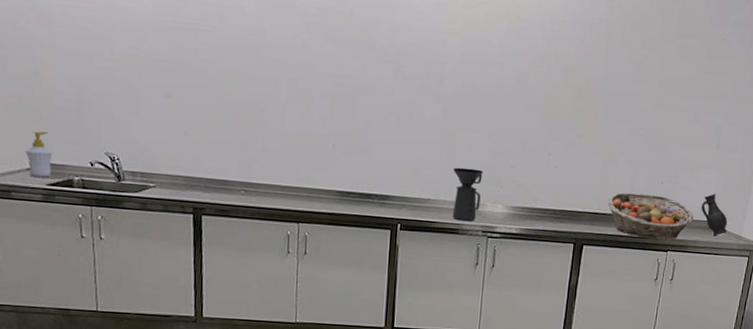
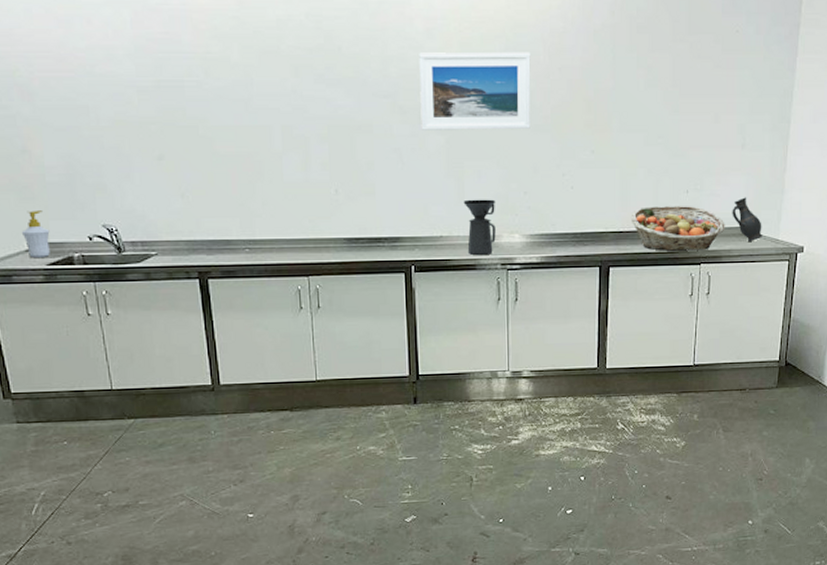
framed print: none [420,24,530,109] -> present [419,51,531,130]

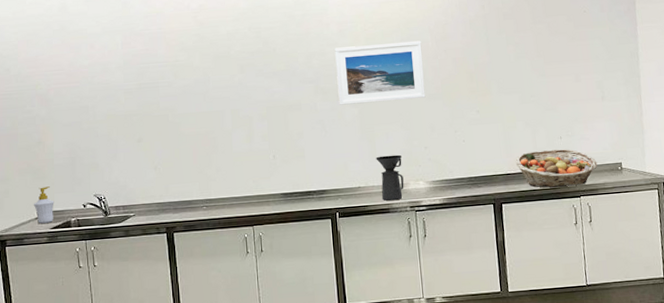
jug: present [732,197,763,243] -> none [601,139,632,176]

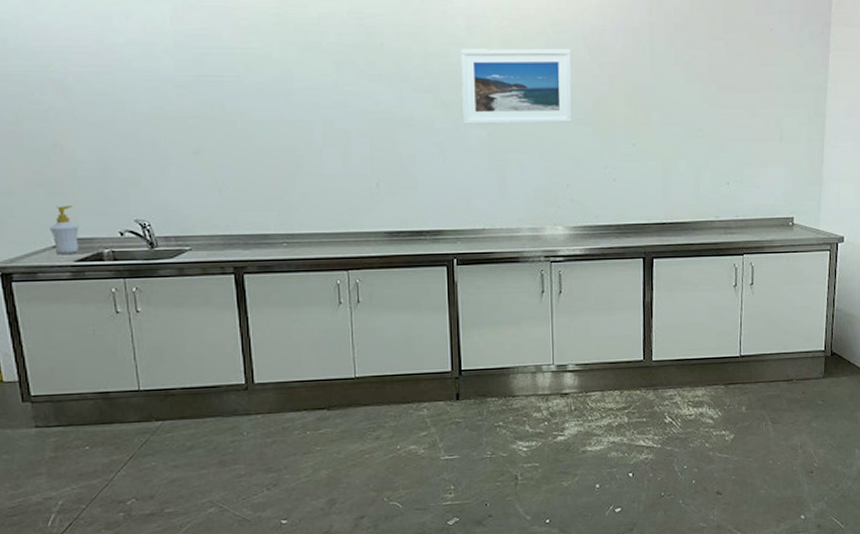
coffee maker: present [376,154,404,201] -> none [506,192,539,248]
fruit basket: present [515,149,598,188] -> none [673,196,766,242]

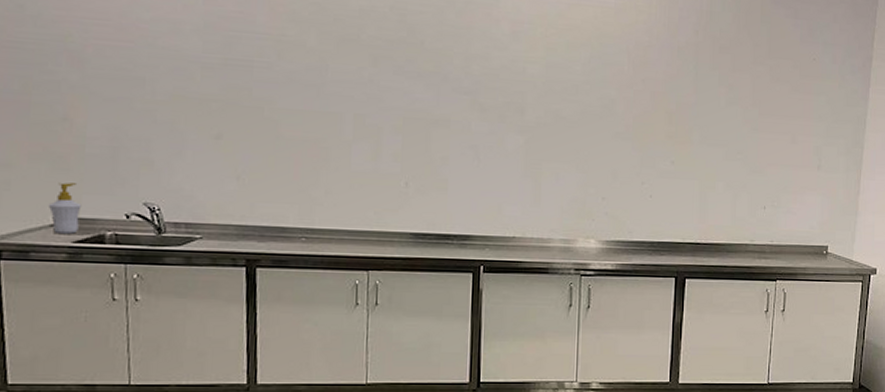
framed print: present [461,48,572,124] -> none [500,53,615,137]

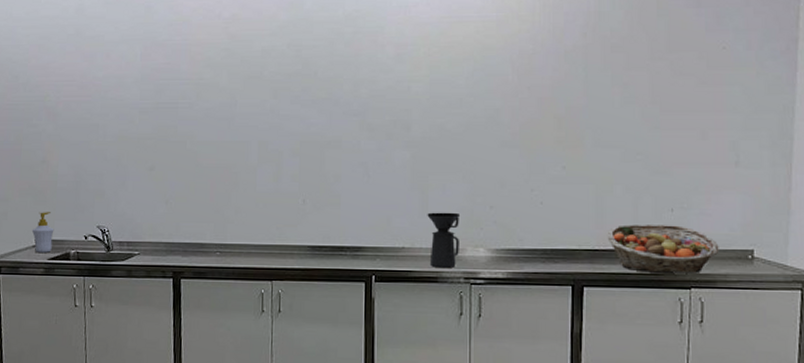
coffee maker: none [539,201,573,260] -> present [427,212,461,269]
fruit basket: none [708,220,801,267] -> present [607,224,719,273]

